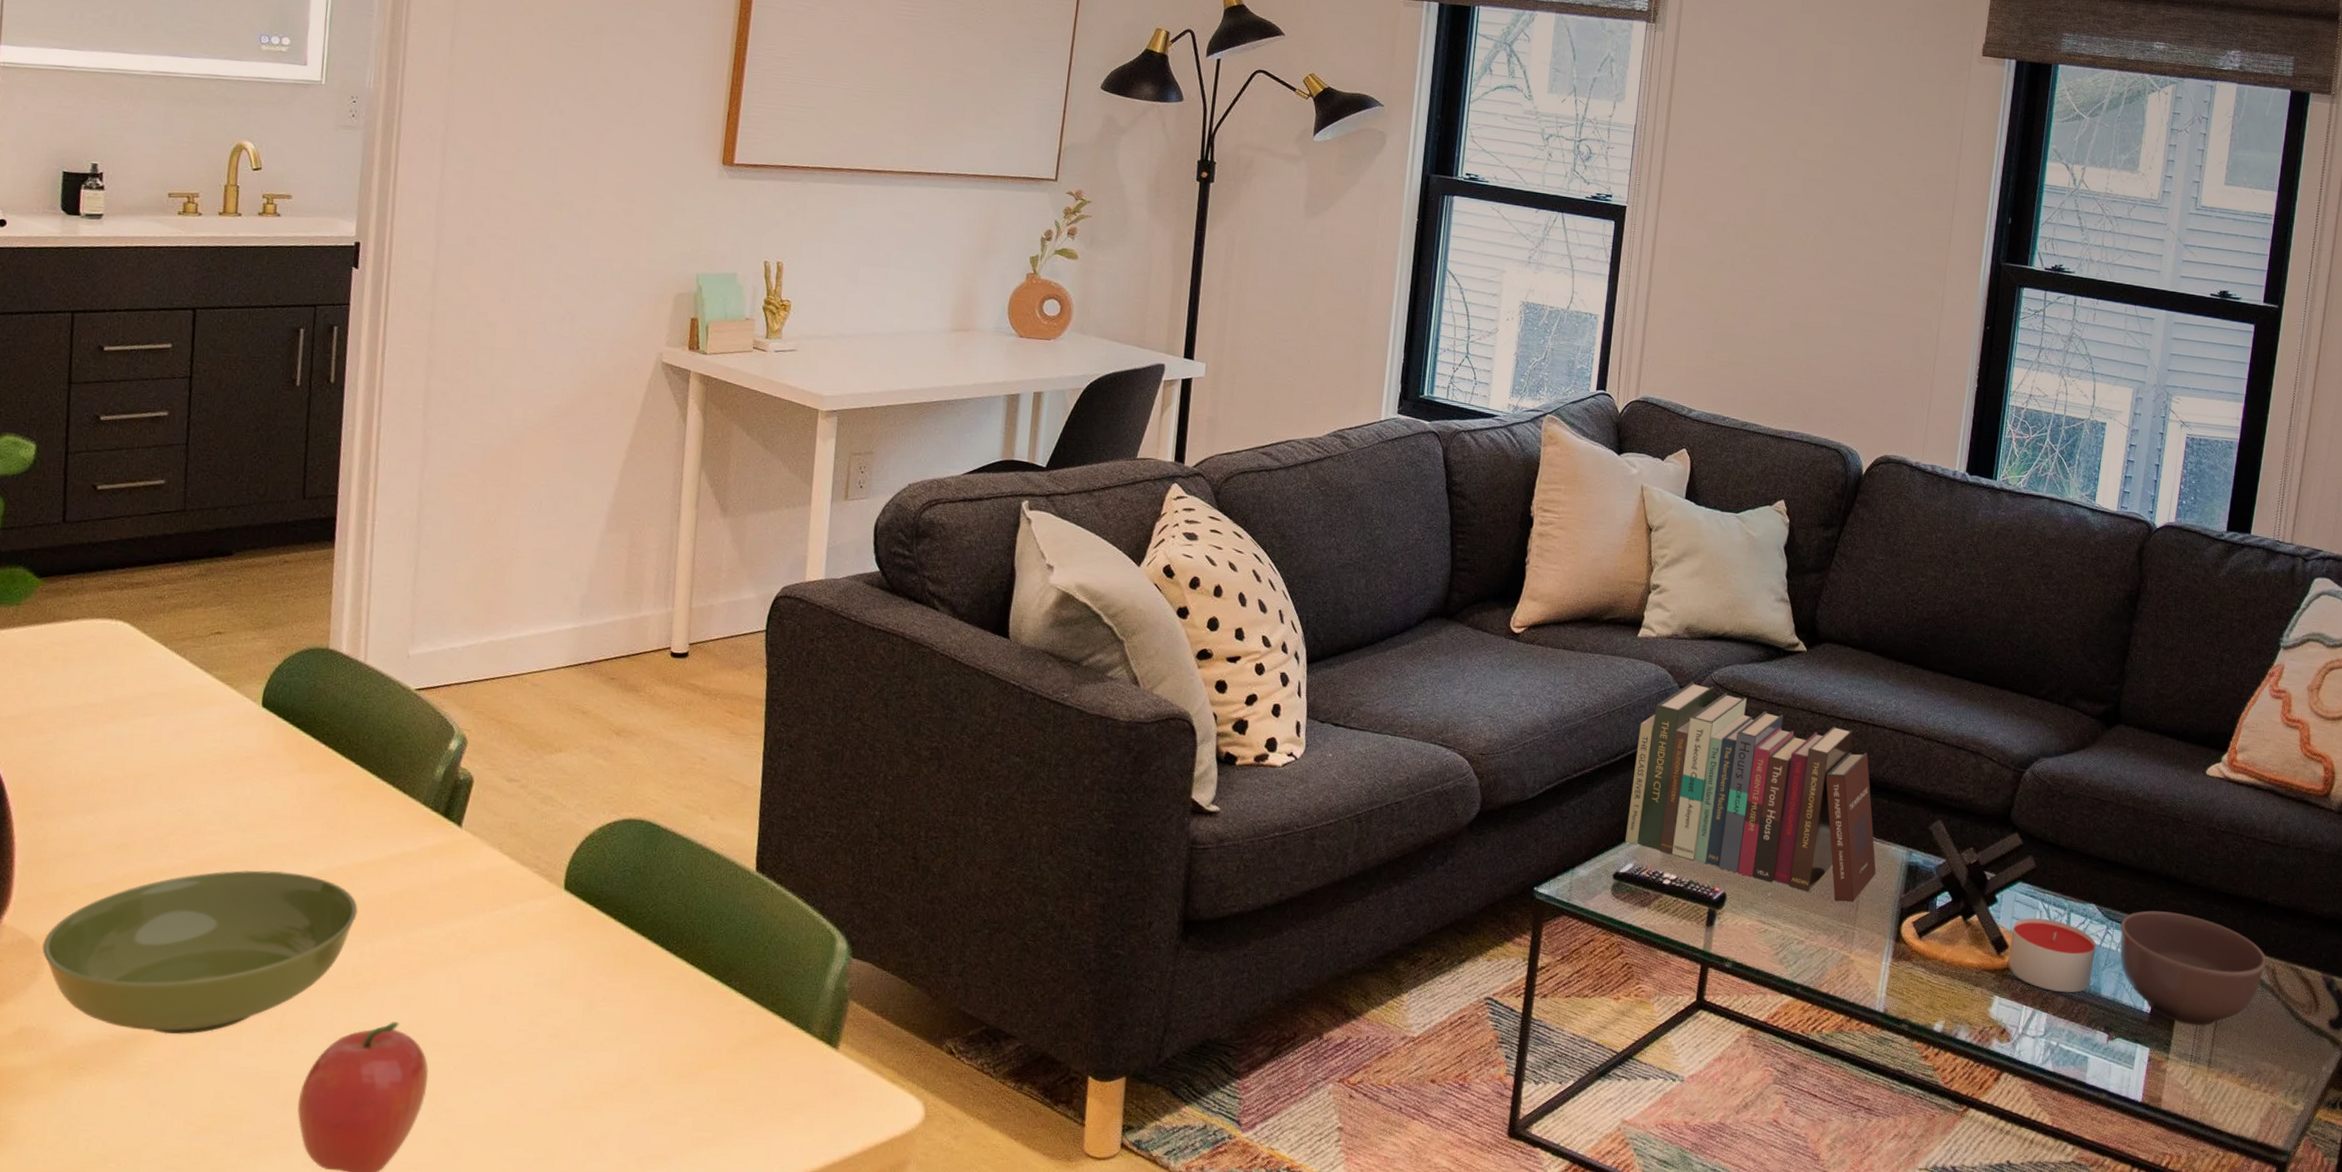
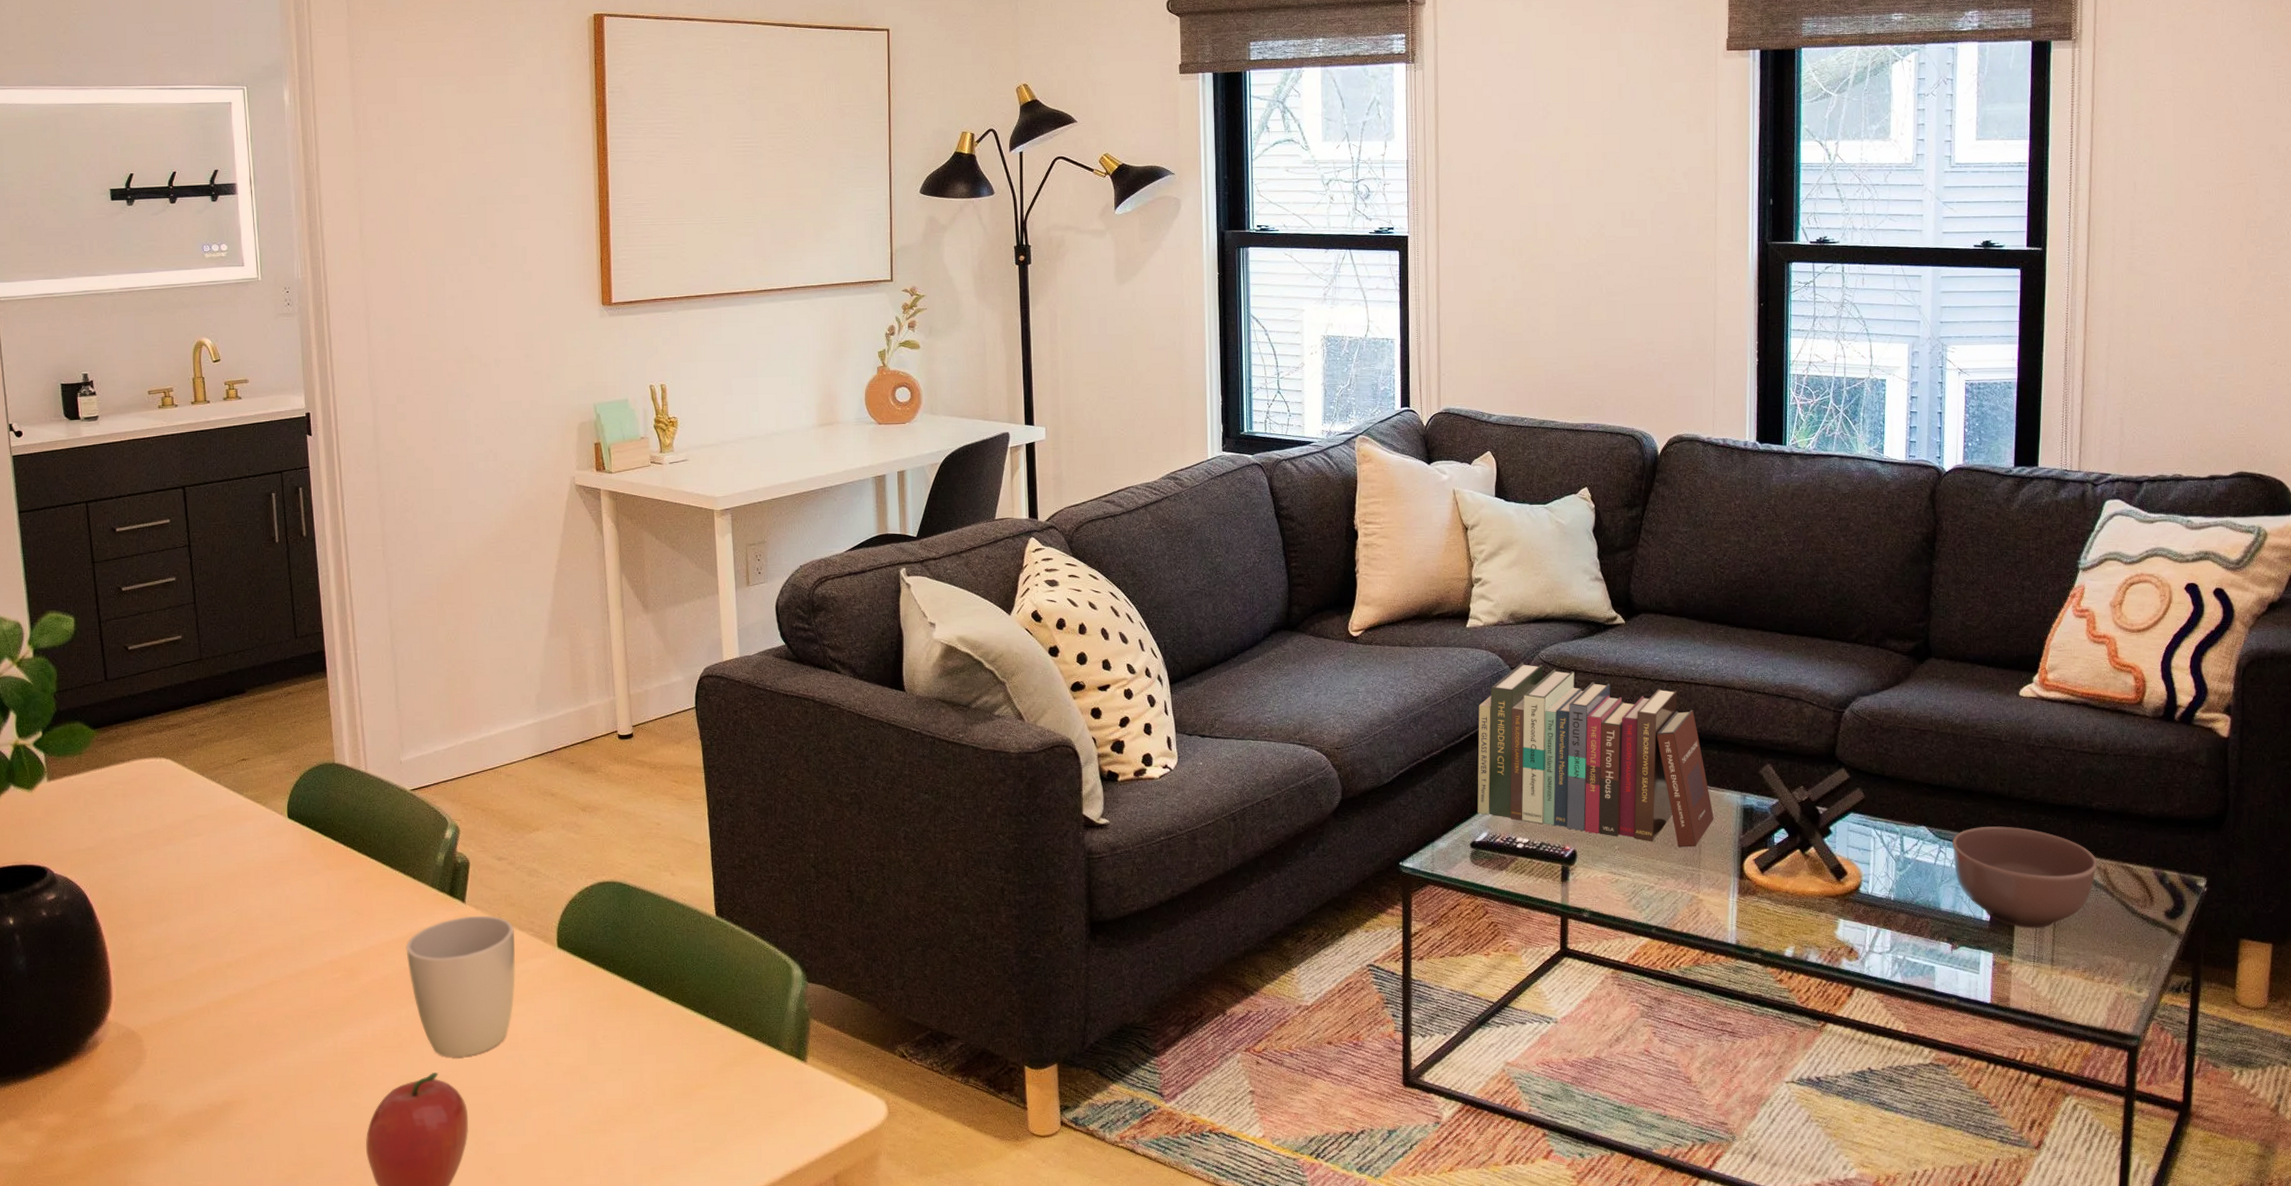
bowl: present [42,870,358,1034] -> none [142,954,391,1100]
cup: none [380,842,516,1008] -> present [406,915,516,1058]
candle: present [2007,917,2097,993] -> none [1848,844,1931,911]

